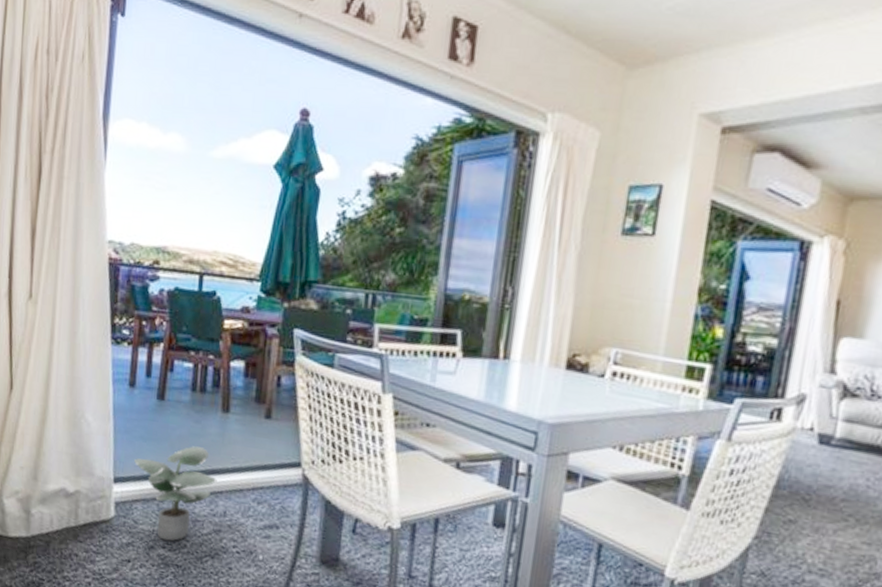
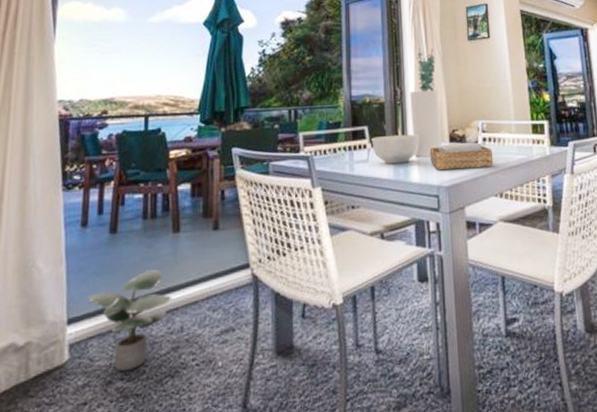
bowl: none [463,345,527,385] -> present [371,134,420,165]
vase: none [515,236,569,384] -> present [410,48,441,158]
napkin holder: none [535,371,623,410] -> present [429,142,494,171]

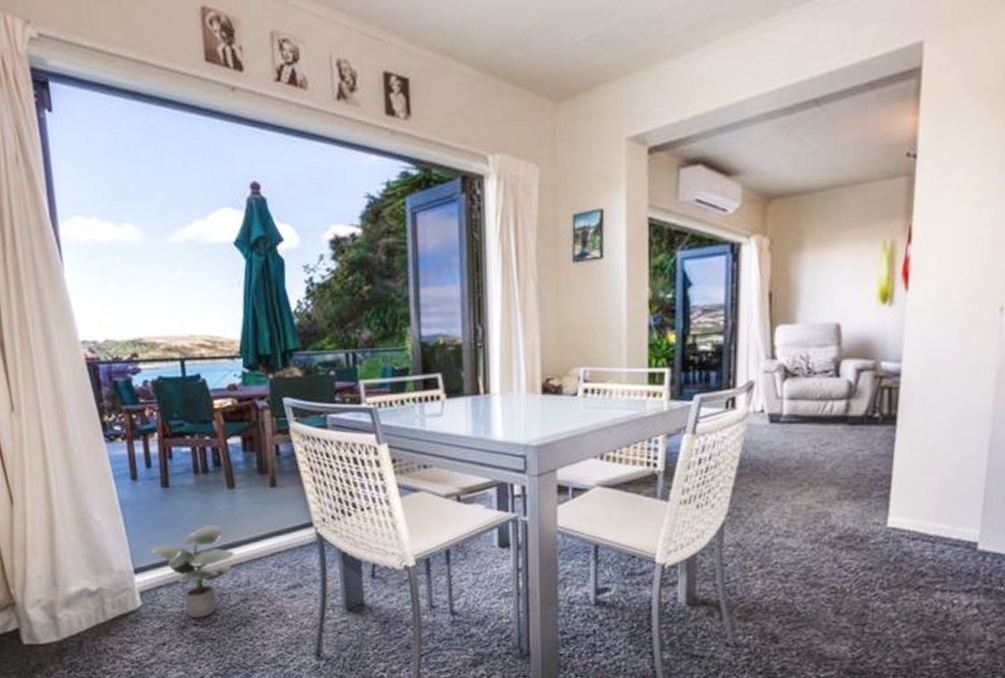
bowl: present [371,134,420,165] -> none [446,383,505,419]
vase: present [410,48,441,158] -> none [494,273,532,412]
napkin holder: present [429,142,494,171] -> none [517,394,596,427]

